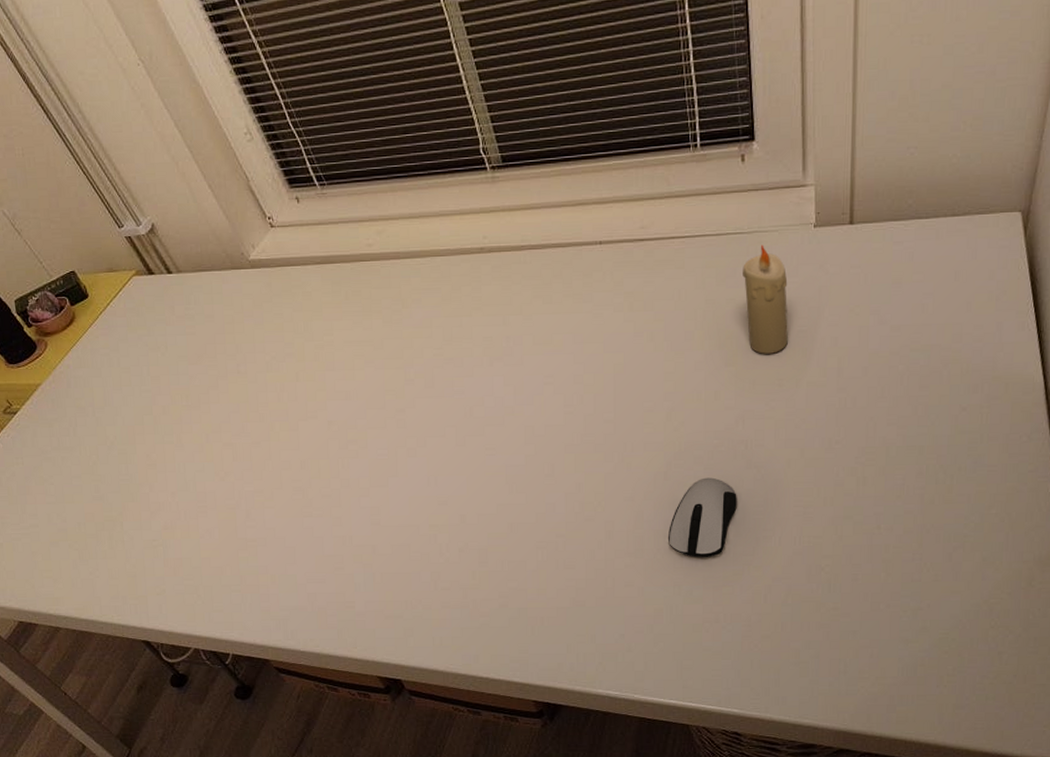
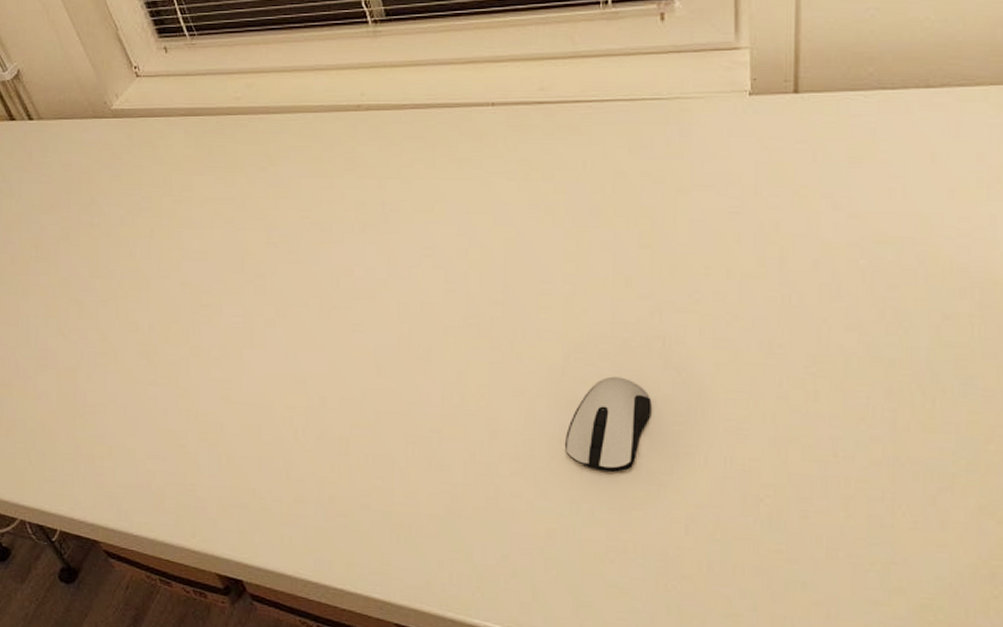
candle: present [743,244,788,354] -> none [661,112,717,237]

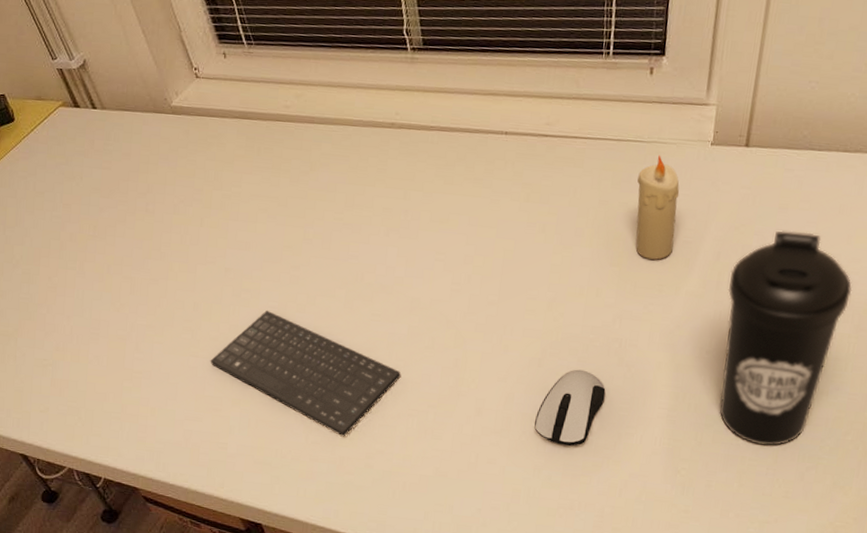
keyboard: none [170,328,394,472] -> present [210,311,401,437]
candle: none [661,112,717,237] -> present [635,155,680,260]
water bottle: none [796,190,965,462] -> present [719,231,852,446]

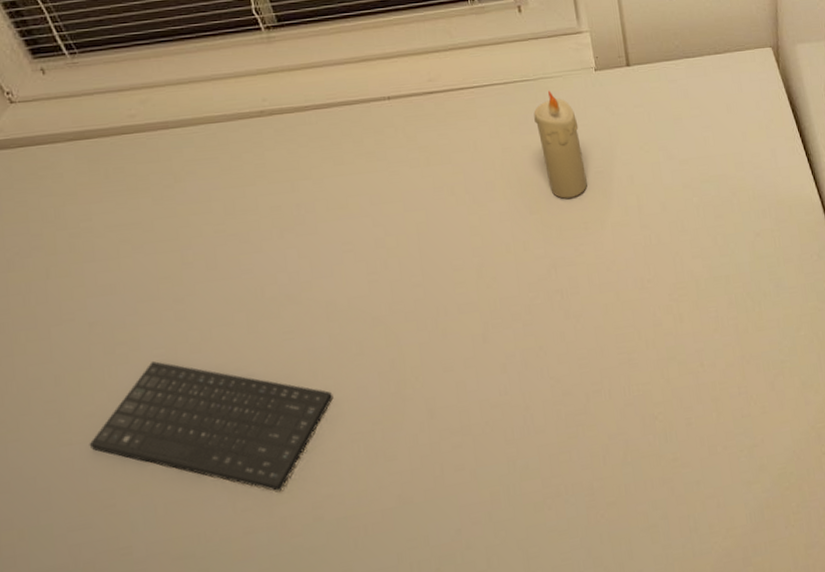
computer mouse: present [534,369,606,447] -> none [494,333,562,426]
water bottle: present [719,231,852,446] -> none [647,138,763,366]

